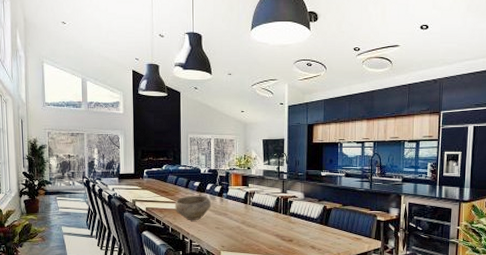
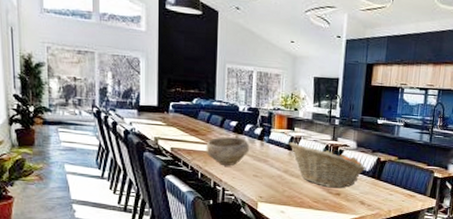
fruit basket: none [244,197,314,235] -> present [289,142,366,188]

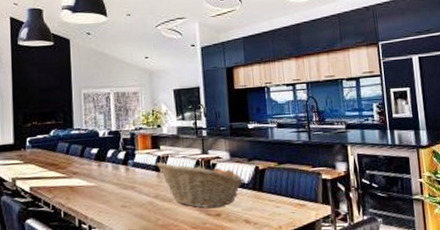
bowl: present [206,137,250,166] -> none [67,165,115,199]

